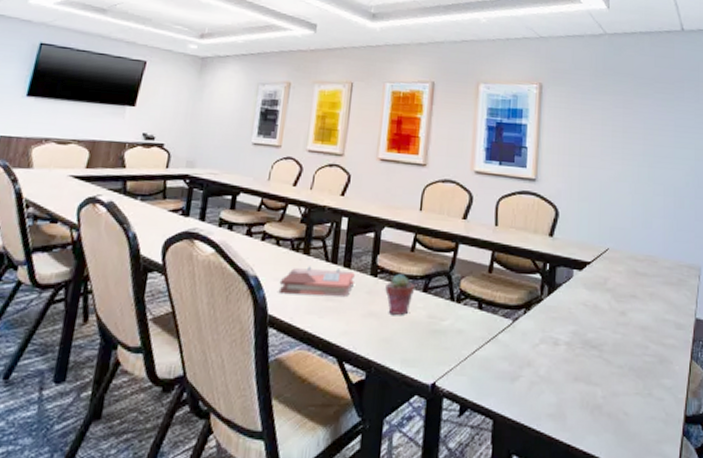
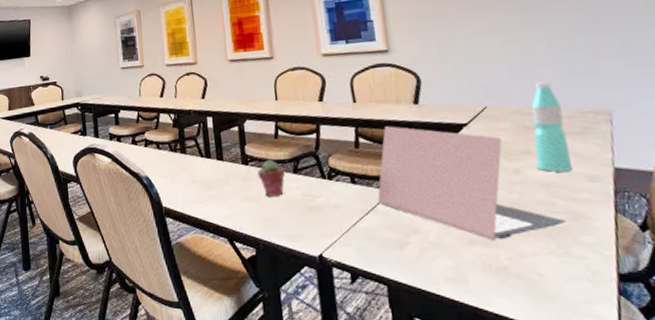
phonebook: present [278,266,355,298] -> none [166,161,229,188]
laptop: none [500,254,654,378] -> present [377,126,566,241]
water bottle: none [639,232,666,318] -> present [530,81,572,172]

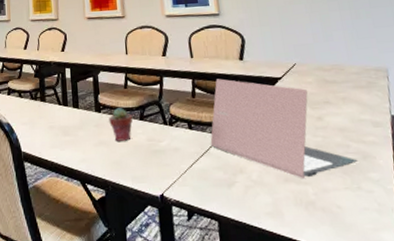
water bottle: present [530,81,572,172] -> none [329,43,361,119]

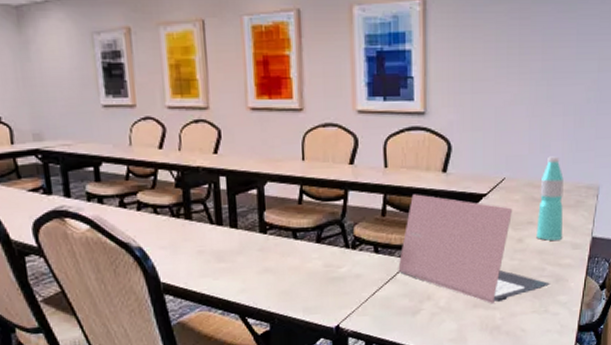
potted succulent: present [109,108,133,141] -> none [277,228,307,268]
water bottle: none [329,43,361,119] -> present [536,156,564,241]

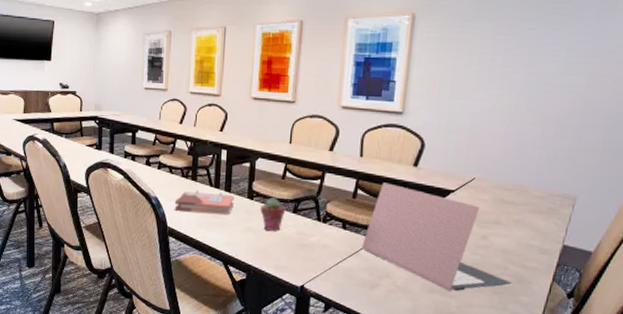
phonebook: none [166,229,244,261] -> present [174,190,234,216]
potted succulent: none [277,228,307,268] -> present [260,198,285,231]
water bottle: present [536,156,564,241] -> none [502,163,538,243]

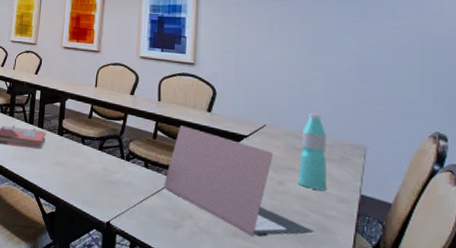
potted succulent: present [260,198,285,231] -> none [69,135,92,167]
water bottle: none [502,163,538,243] -> present [298,112,326,191]

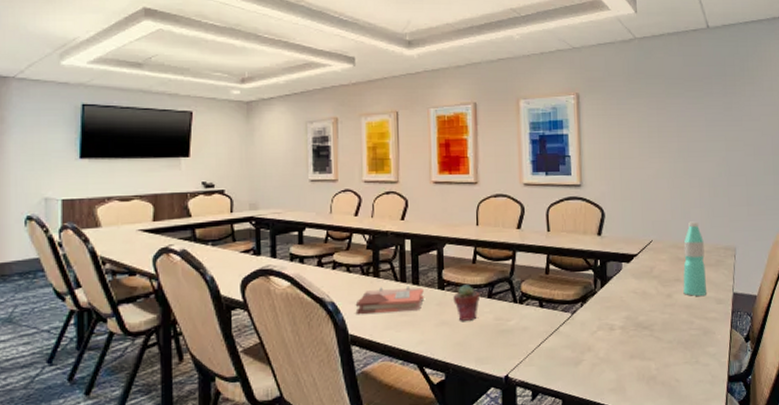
potted succulent: none [69,135,92,167] -> present [453,285,480,321]
laptop: present [164,125,314,237] -> none [561,254,699,355]

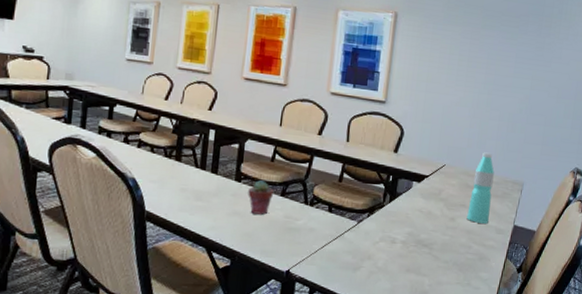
phonebook: present [355,285,424,314] -> none [154,171,221,199]

